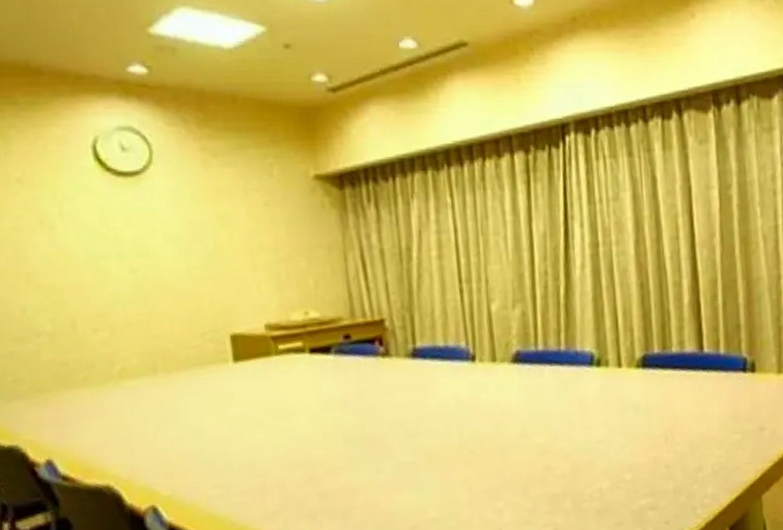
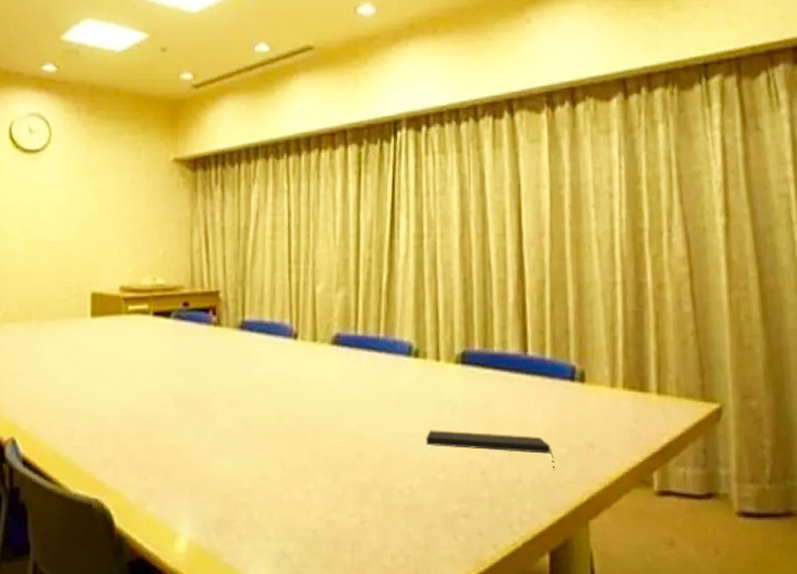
notepad: none [612,426,731,454] -> present [426,430,554,469]

